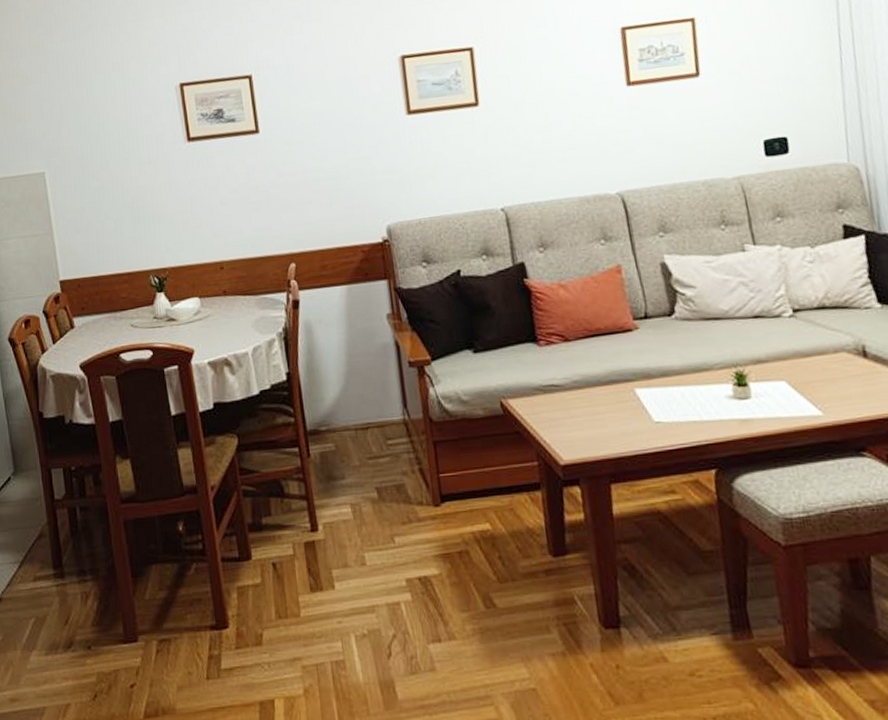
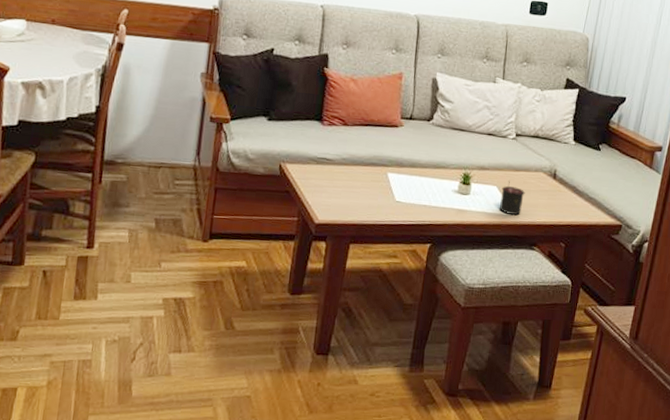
candle: none [793,371,831,415] -> present [500,181,525,215]

